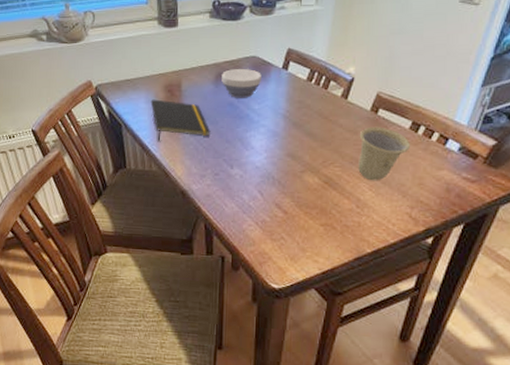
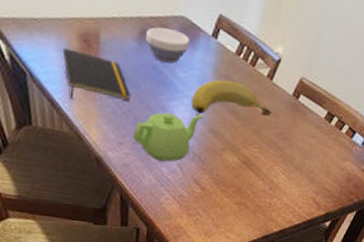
teapot: none [214,141,280,189] -> present [133,112,204,162]
banana: none [267,106,351,141] -> present [191,79,272,116]
cup: present [358,126,410,181] -> none [275,111,323,166]

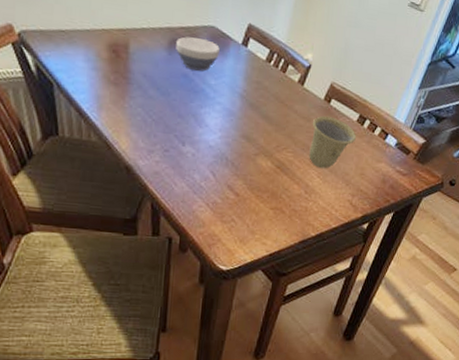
notepad: present [62,48,131,101] -> none [90,58,162,109]
teapot: present [133,112,204,162] -> none [164,119,236,169]
banana: present [191,79,272,116] -> none [223,86,305,120]
cup: none [275,111,323,166] -> present [309,115,356,169]

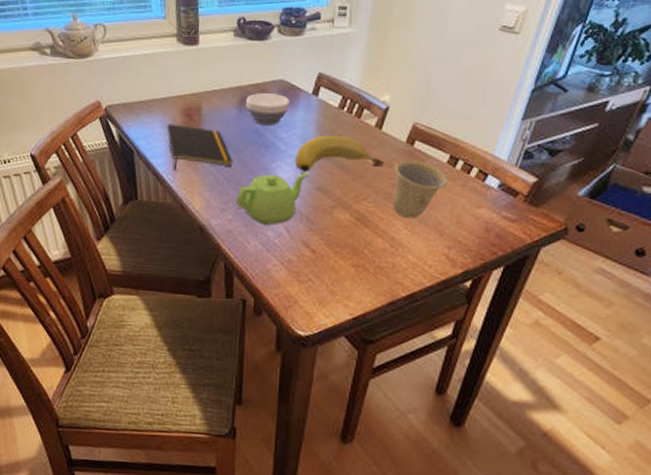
notepad: none [90,58,162,109] -> present [166,123,233,170]
teapot: none [164,119,236,169] -> present [236,172,309,225]
banana: none [223,86,305,120] -> present [295,135,385,173]

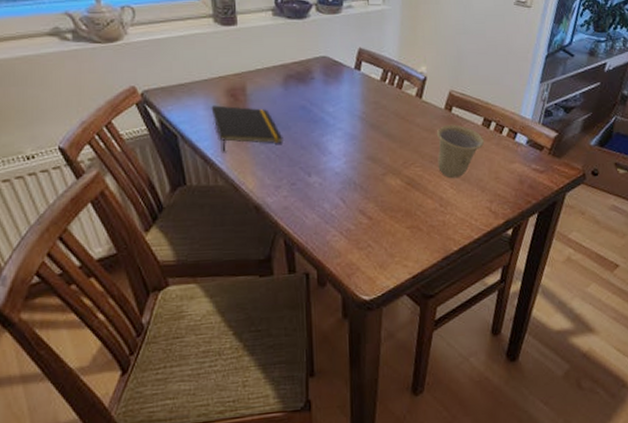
teapot: present [236,172,309,225] -> none [290,144,359,198]
bowl: present [246,93,290,125] -> none [291,70,334,101]
banana: present [295,135,385,173] -> none [344,106,428,144]

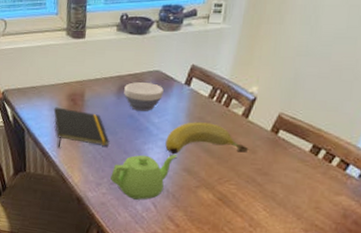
teapot: none [290,144,359,198] -> present [110,155,177,200]
bowl: none [291,70,334,101] -> present [124,82,164,111]
banana: none [344,106,428,144] -> present [165,122,249,155]
cup: present [436,124,484,179] -> none [254,147,309,202]

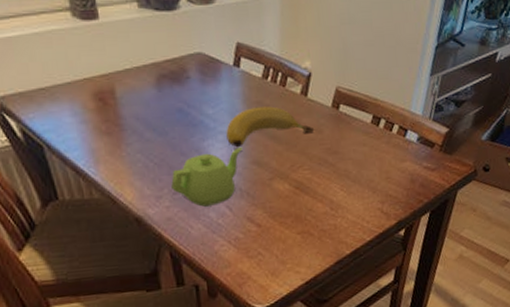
notepad: present [53,107,110,148] -> none [78,110,161,162]
bowl: present [124,82,164,111] -> none [164,68,212,103]

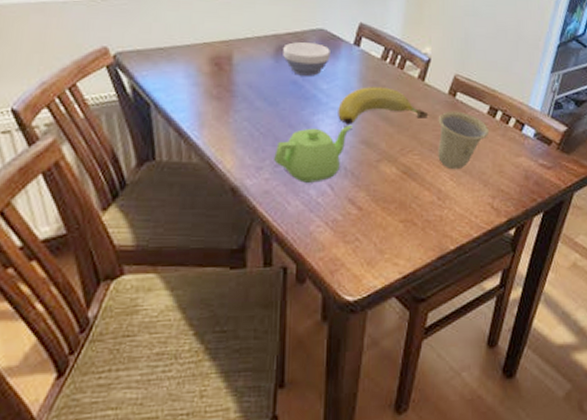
bowl: none [164,68,212,103] -> present [283,42,330,76]
cup: none [324,123,374,181] -> present [438,111,489,170]

